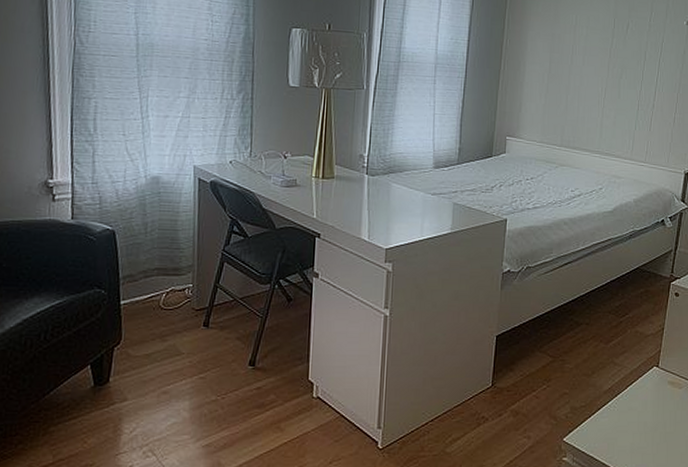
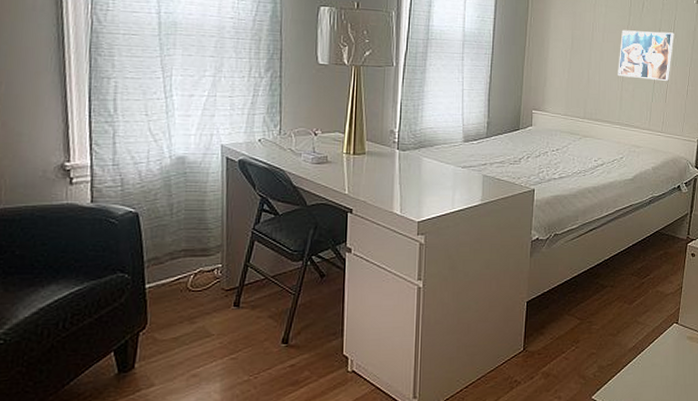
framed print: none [598,53,661,108] -> present [618,30,674,81]

